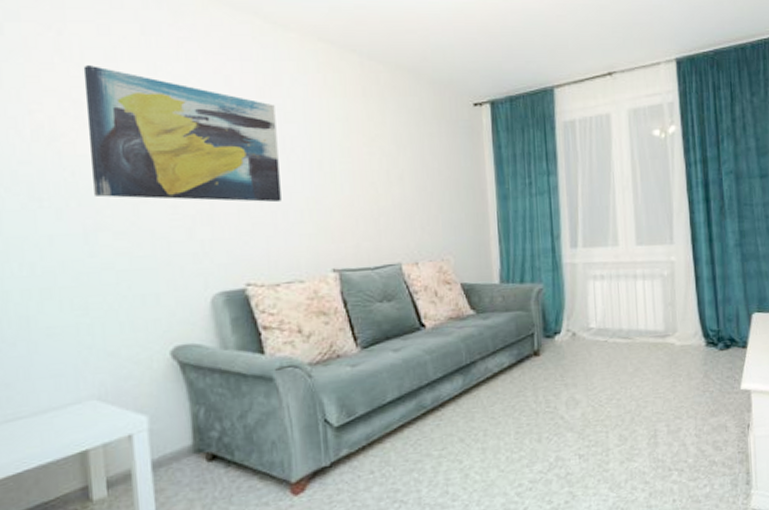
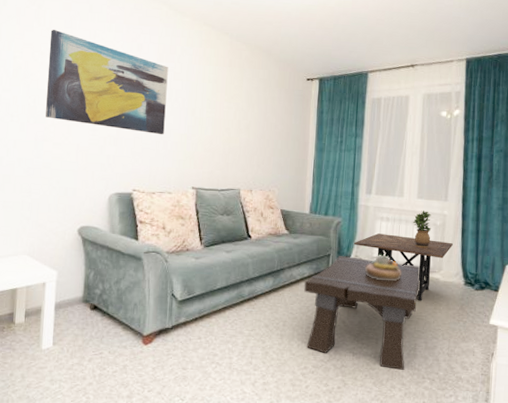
coffee table: none [505,331,652,466] -> present [304,256,420,370]
side table: none [562,295,687,375] -> present [353,233,454,301]
decorative bowl: none [582,323,628,357] -> present [365,254,401,282]
potted plant: none [634,259,659,308] -> present [413,210,432,248]

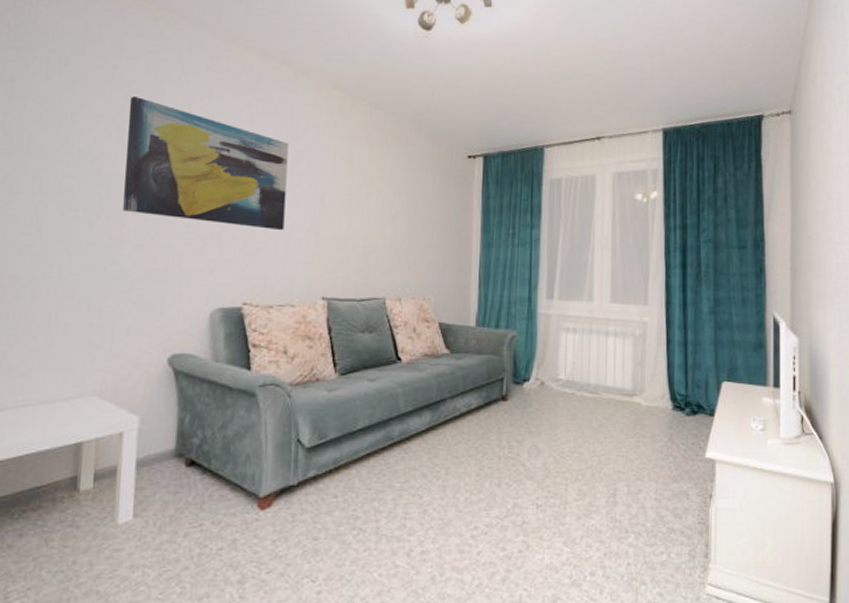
coffee table: present [304,256,420,370] -> none [472,380,618,523]
side table: present [353,233,454,301] -> none [533,349,657,433]
decorative bowl: present [365,254,401,282] -> none [549,375,594,409]
potted plant: present [413,210,432,248] -> none [606,318,629,365]

